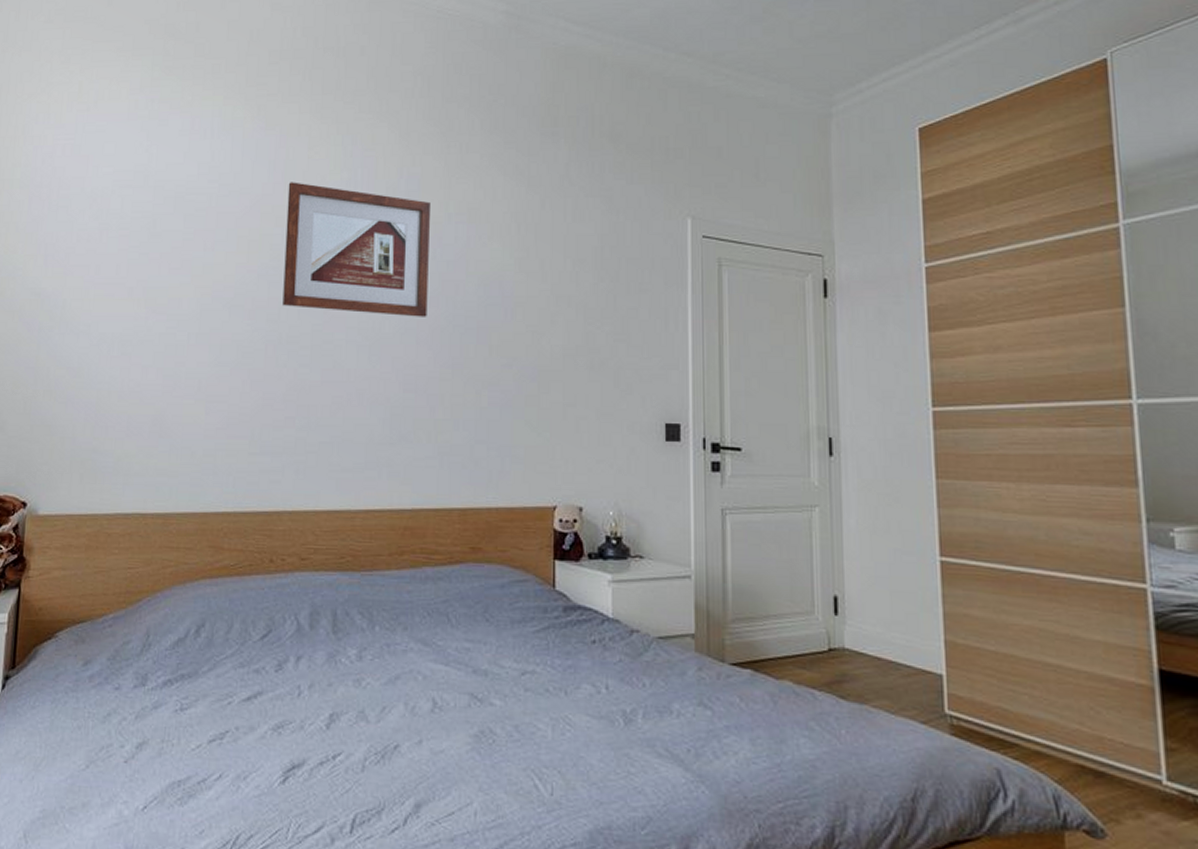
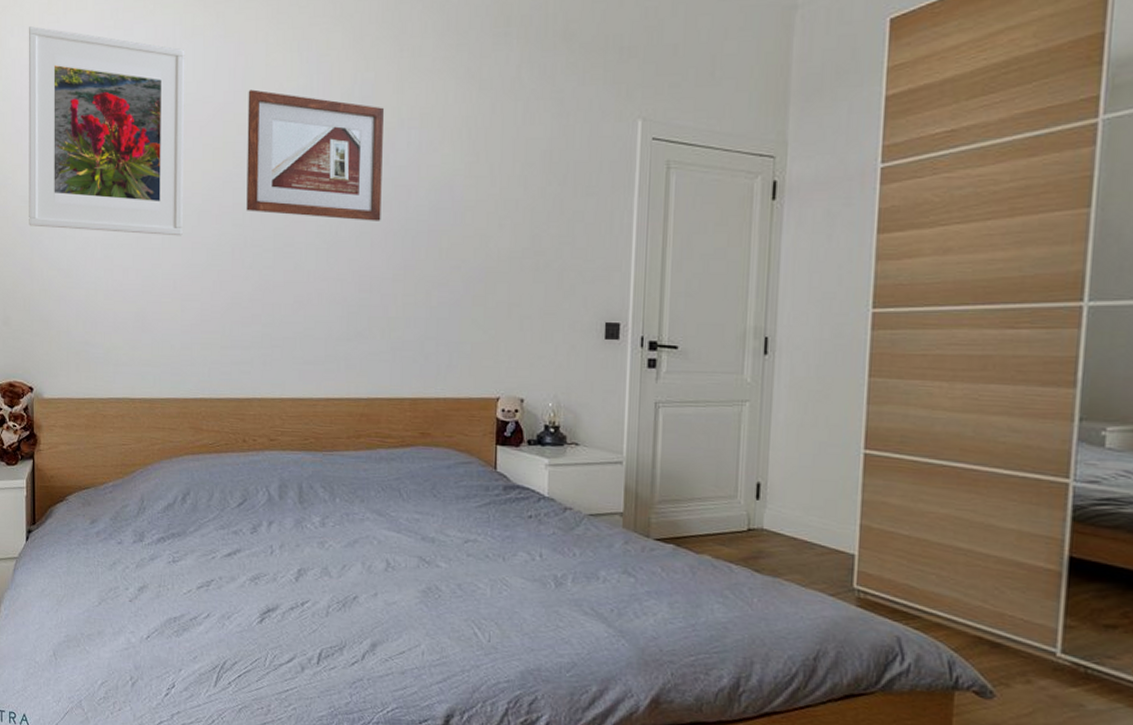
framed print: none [37,114,223,332] -> present [28,26,185,236]

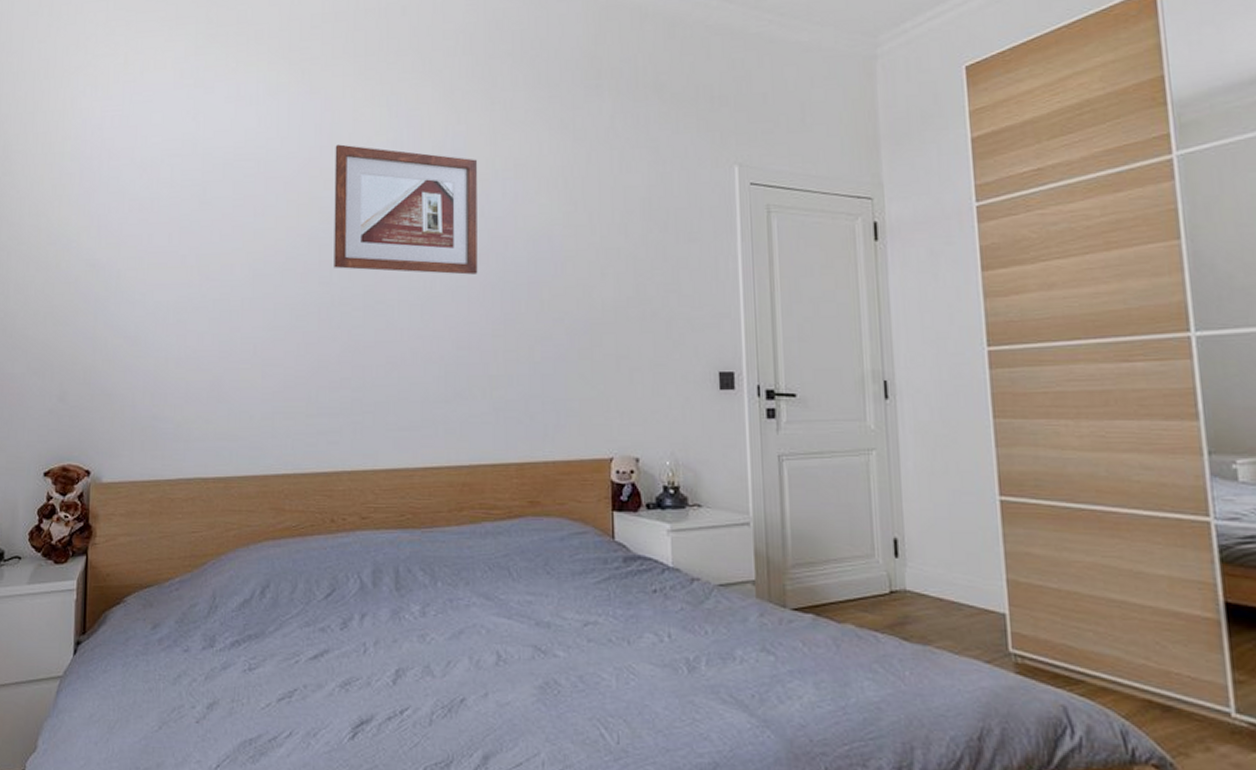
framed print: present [28,26,185,236] -> none [93,86,269,297]

